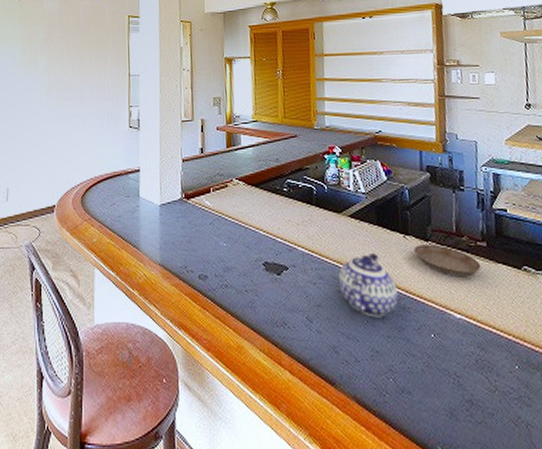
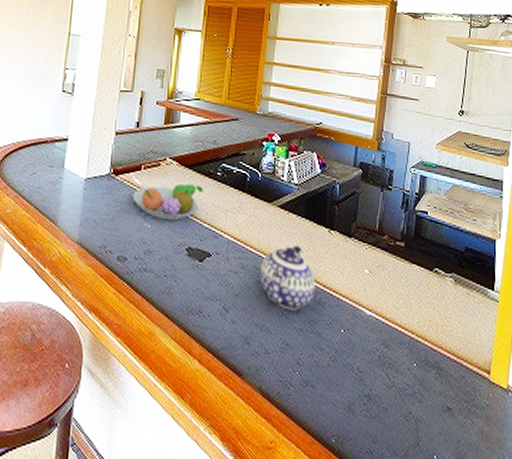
fruit bowl: none [205,201,272,238] -> present [132,183,203,221]
saucer: present [414,244,481,277] -> none [337,240,397,275]

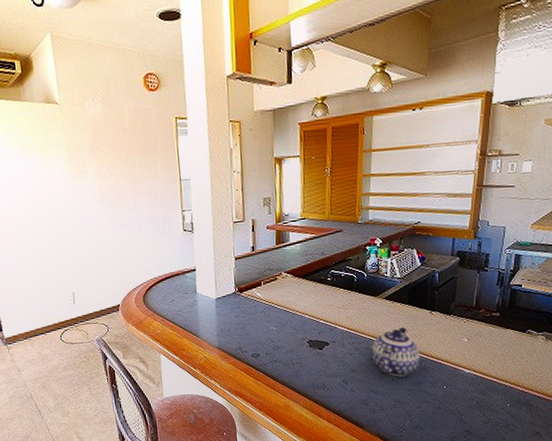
fruit bowl: present [132,183,203,221] -> none [257,290,317,322]

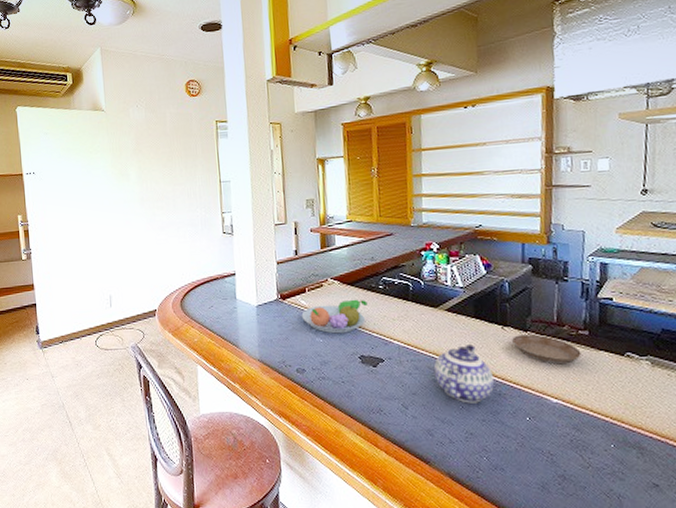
fruit bowl: none [257,290,317,322] -> present [301,299,368,334]
saucer: none [438,317,492,342] -> present [512,334,582,365]

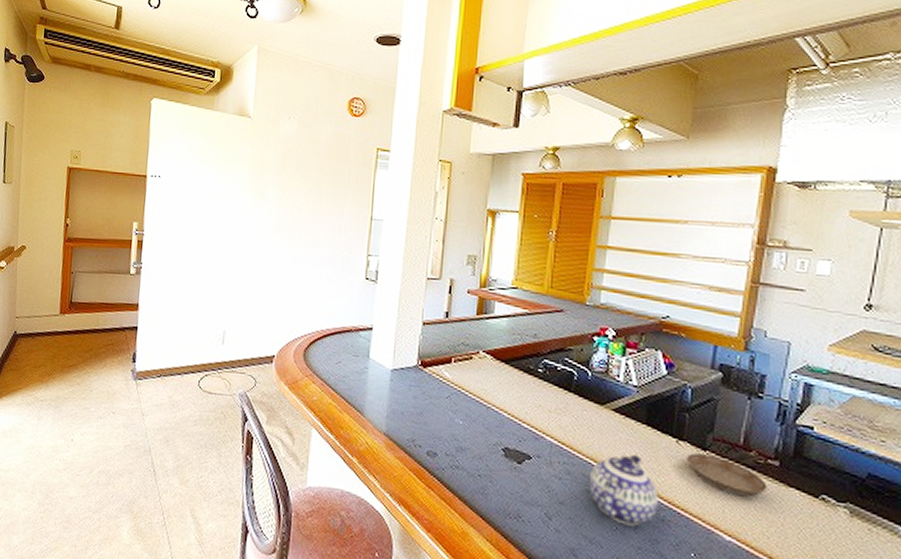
fruit bowl: present [301,299,368,334] -> none [442,379,522,419]

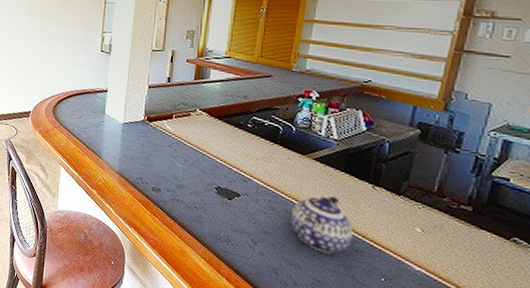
saucer: present [687,453,767,497] -> none [382,197,459,236]

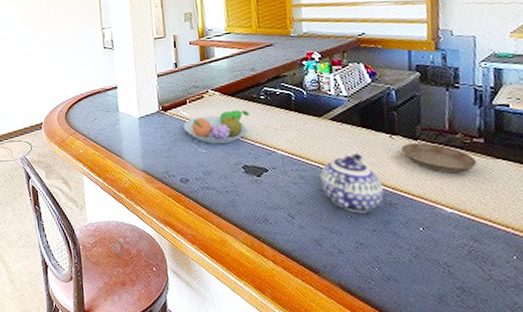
fruit bowl: none [165,132,233,163] -> present [183,109,249,144]
saucer: none [382,197,459,236] -> present [401,143,477,174]

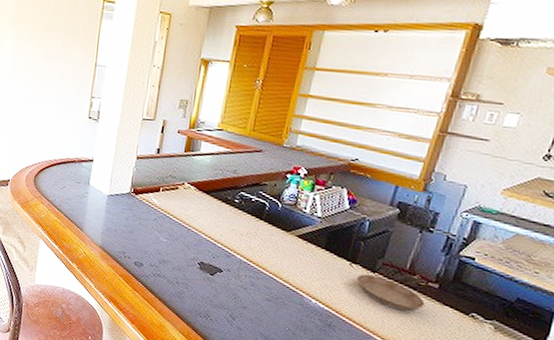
fruit bowl: present [183,109,249,144] -> none [150,206,220,239]
teapot: present [319,152,384,213] -> none [269,272,329,329]

